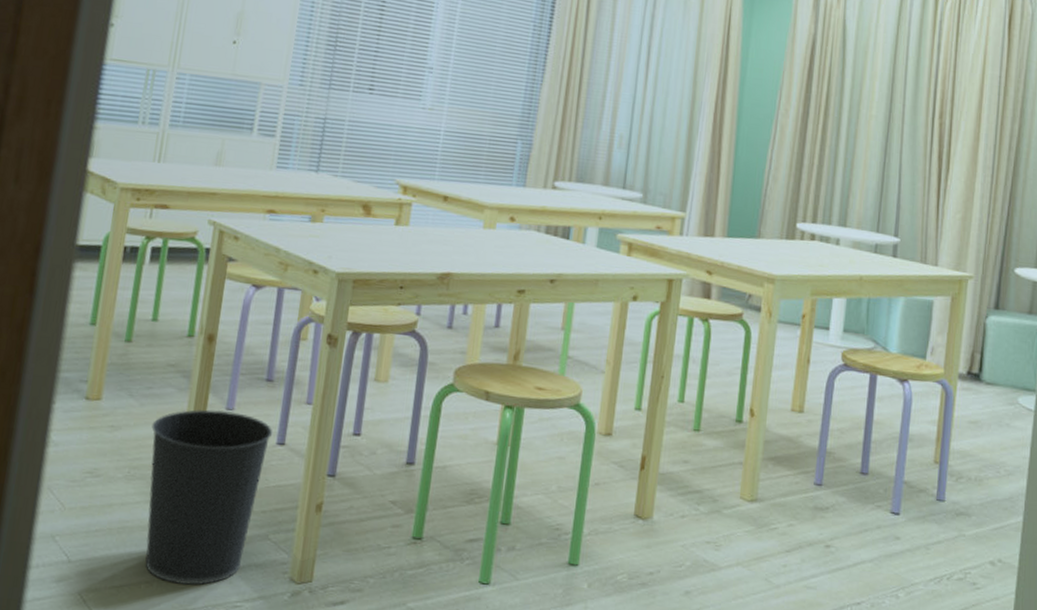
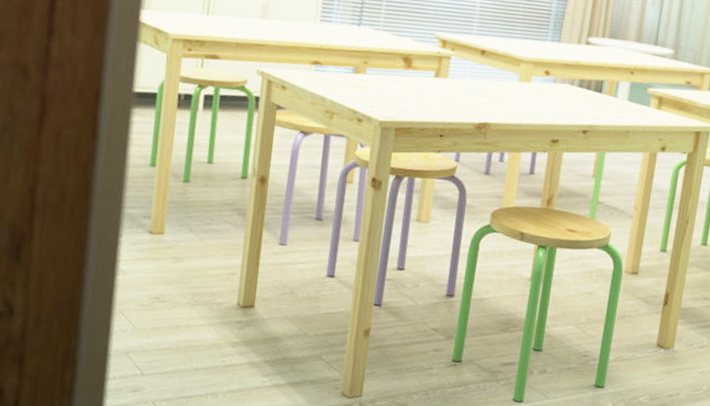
wastebasket: present [145,409,273,586] -> none [211,244,323,397]

